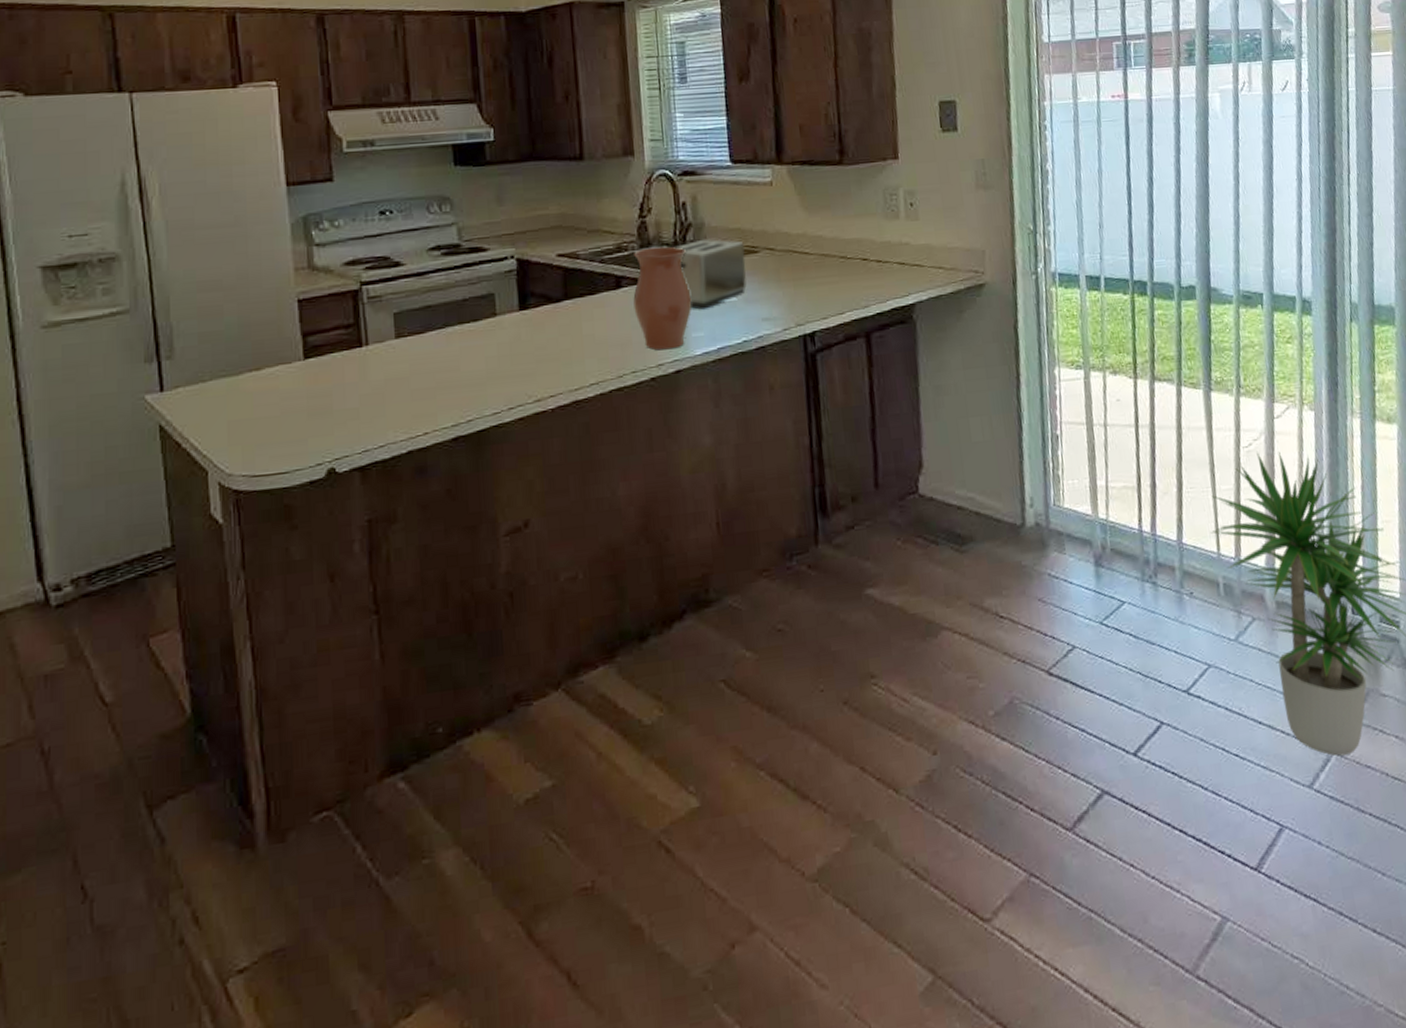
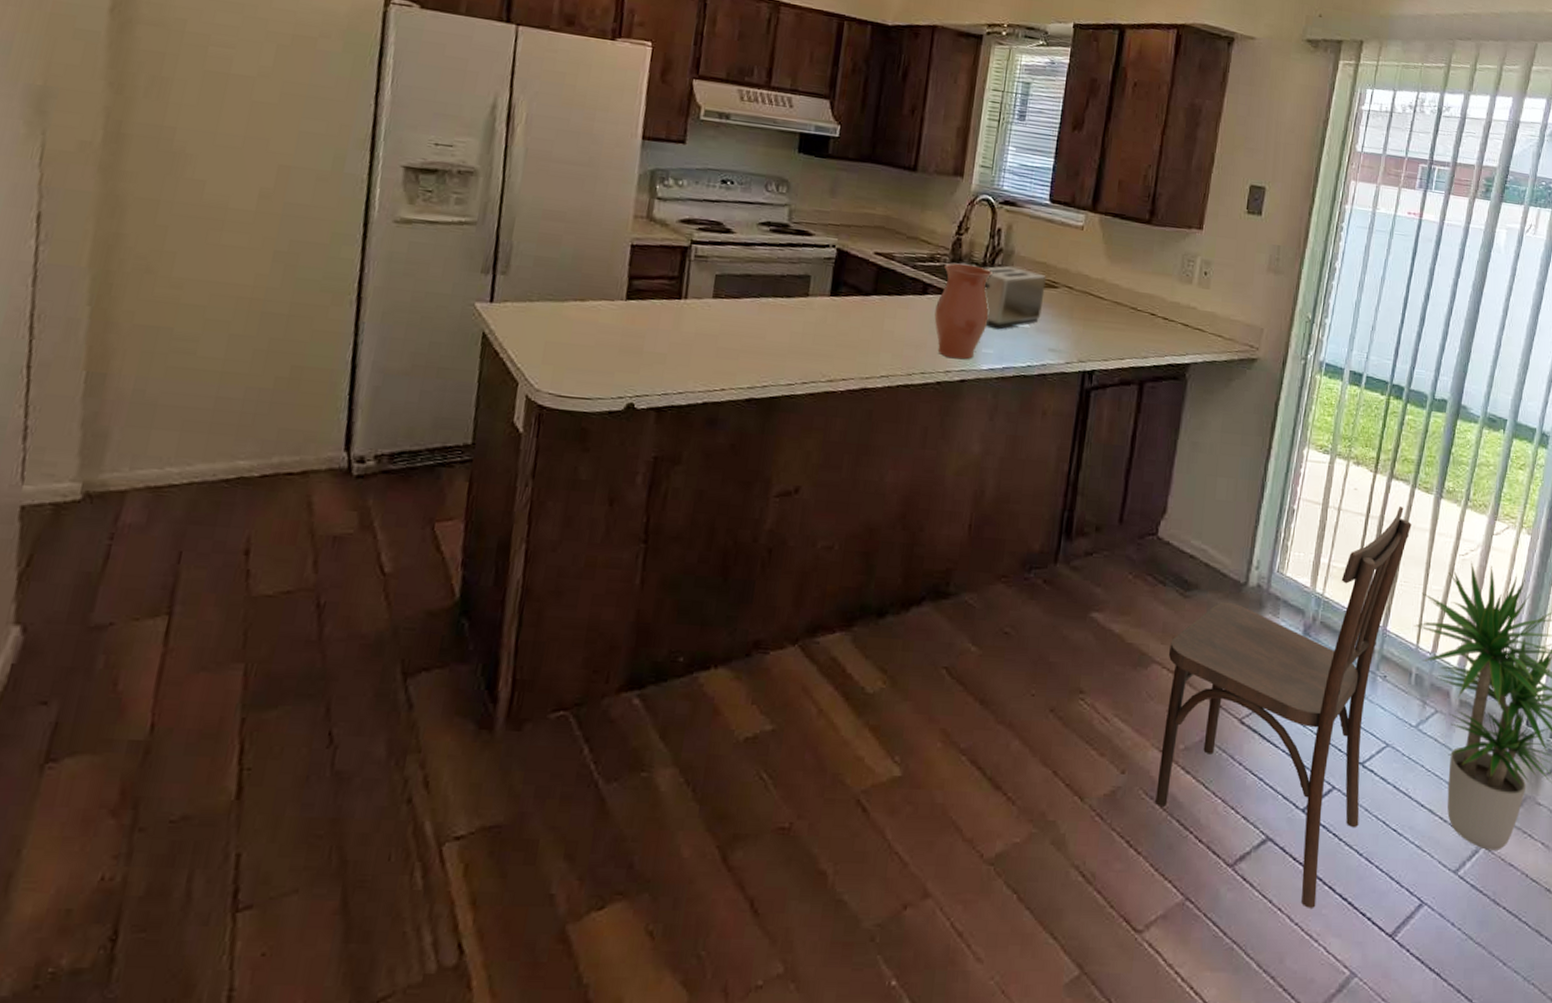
dining chair: none [956,408,1197,858] -> present [1155,506,1412,908]

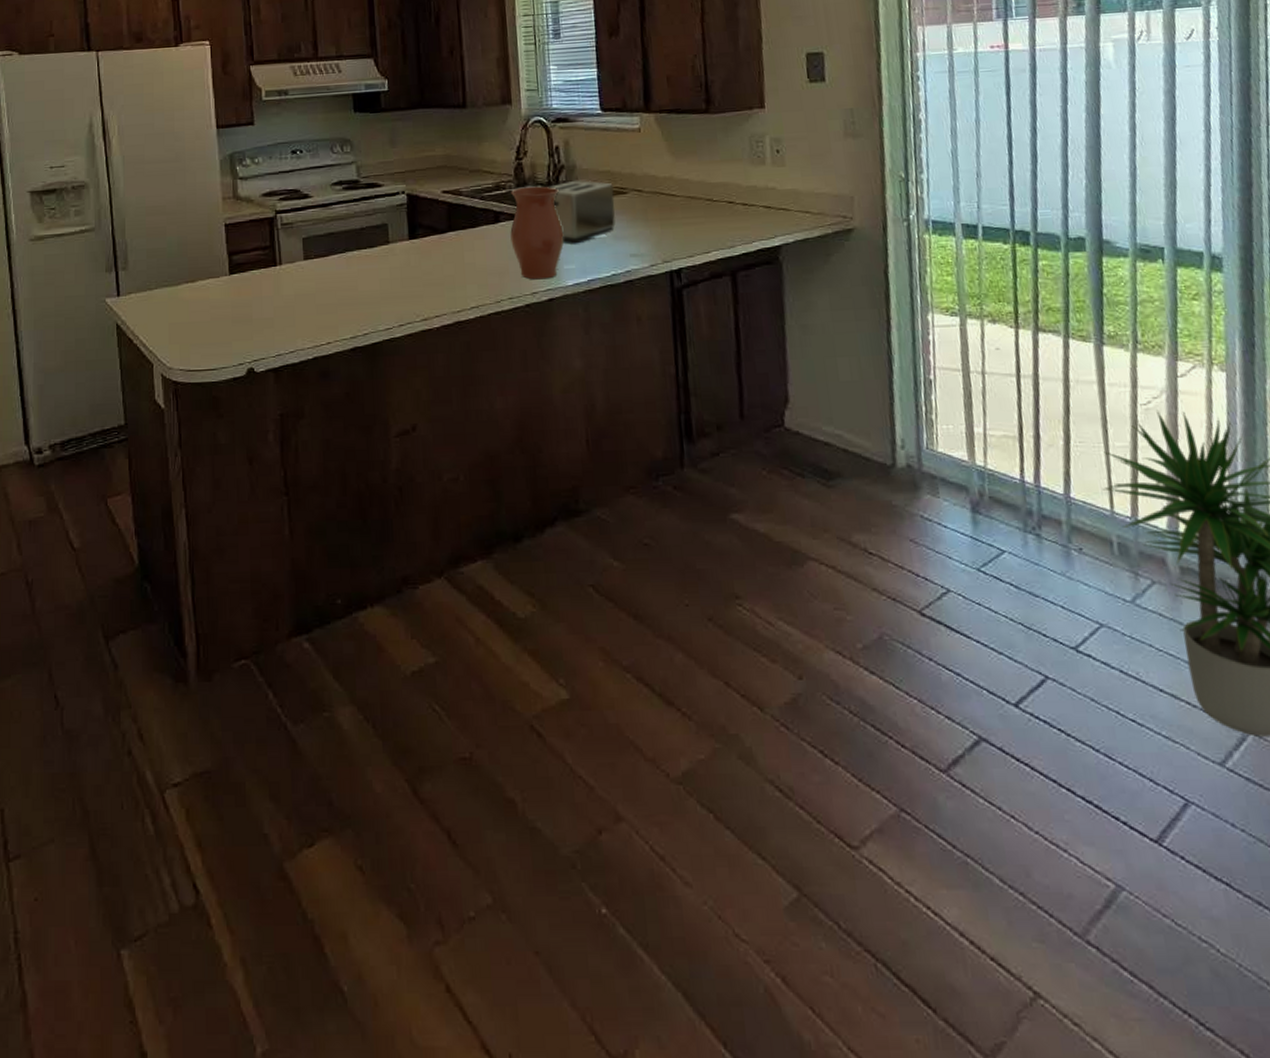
dining chair: present [1155,506,1412,908] -> none [823,360,1087,814]

